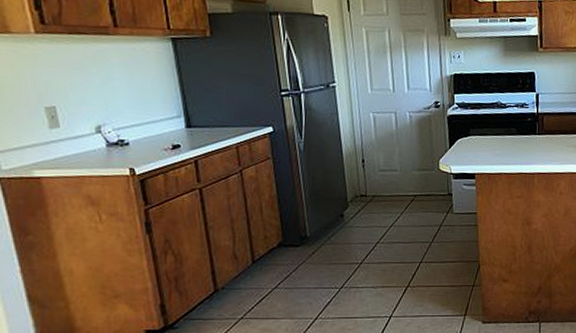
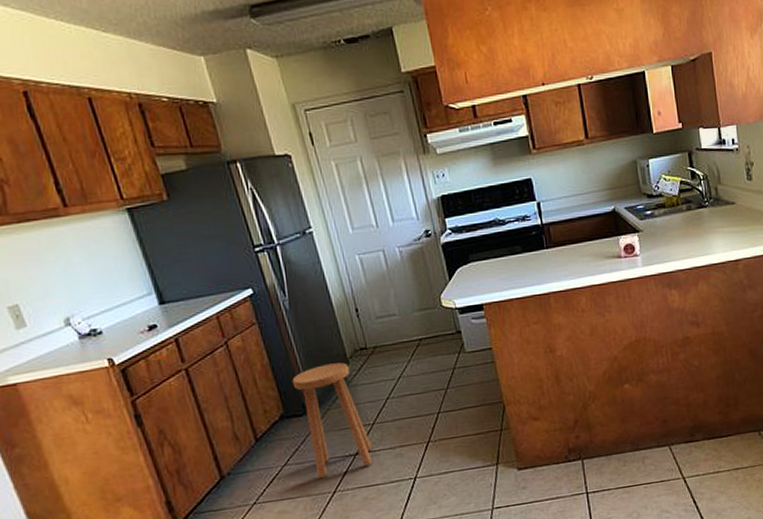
stool: none [294,204,357,305] -> present [292,362,373,479]

